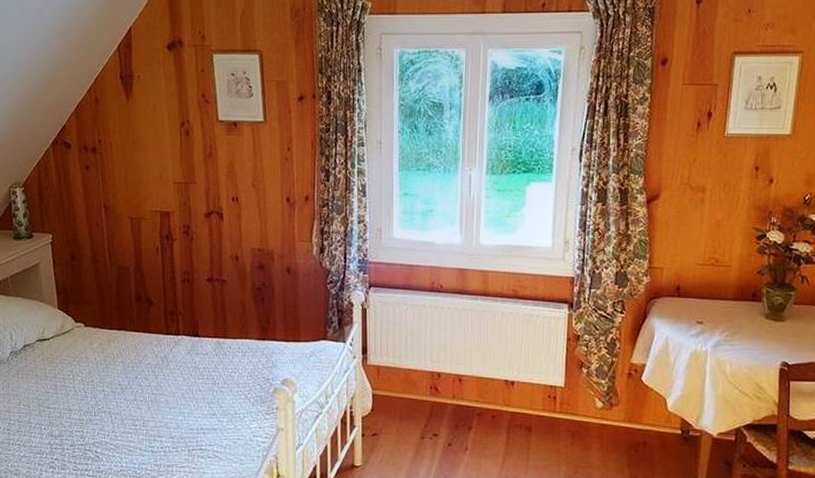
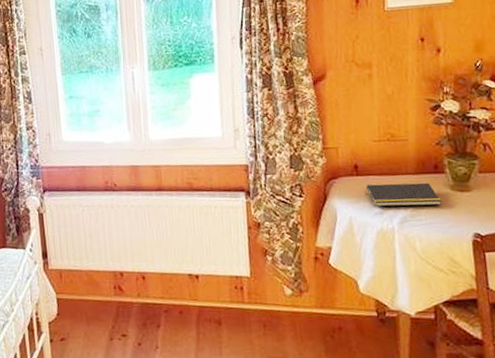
notepad: none [684,307,755,332] -> present [365,182,442,207]

